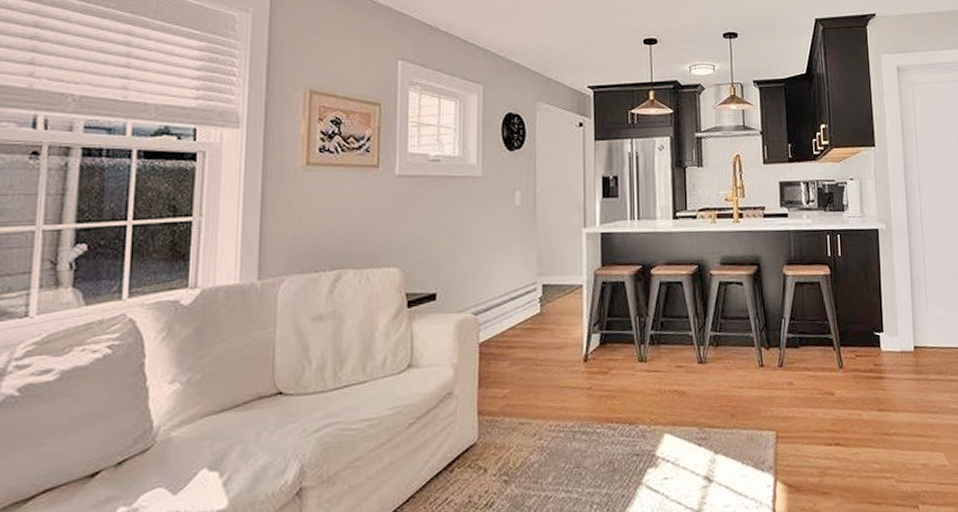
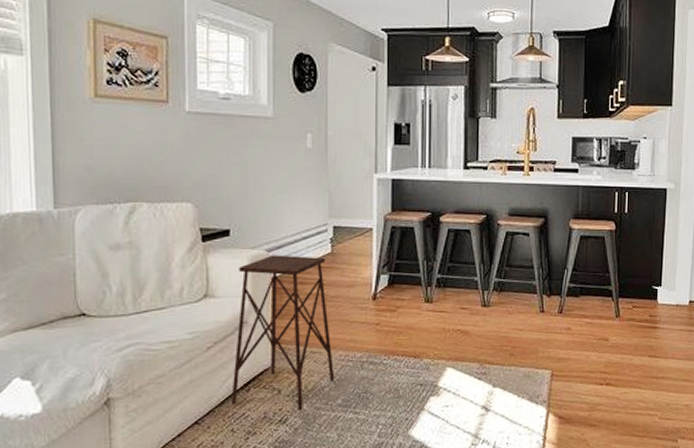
side table: none [434,317,545,493] -> present [231,255,335,411]

